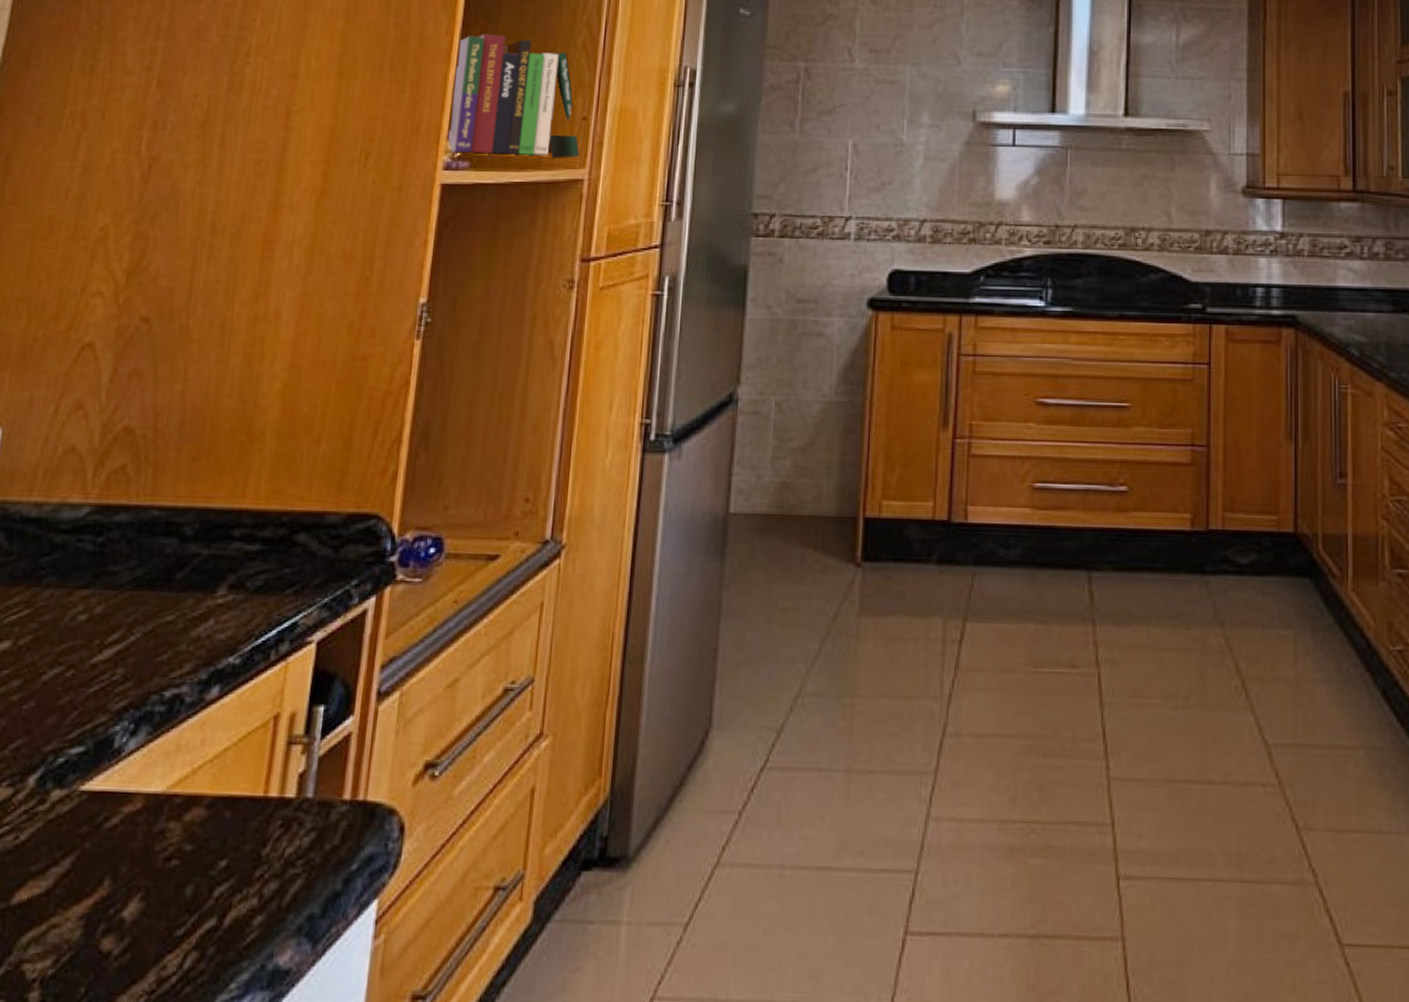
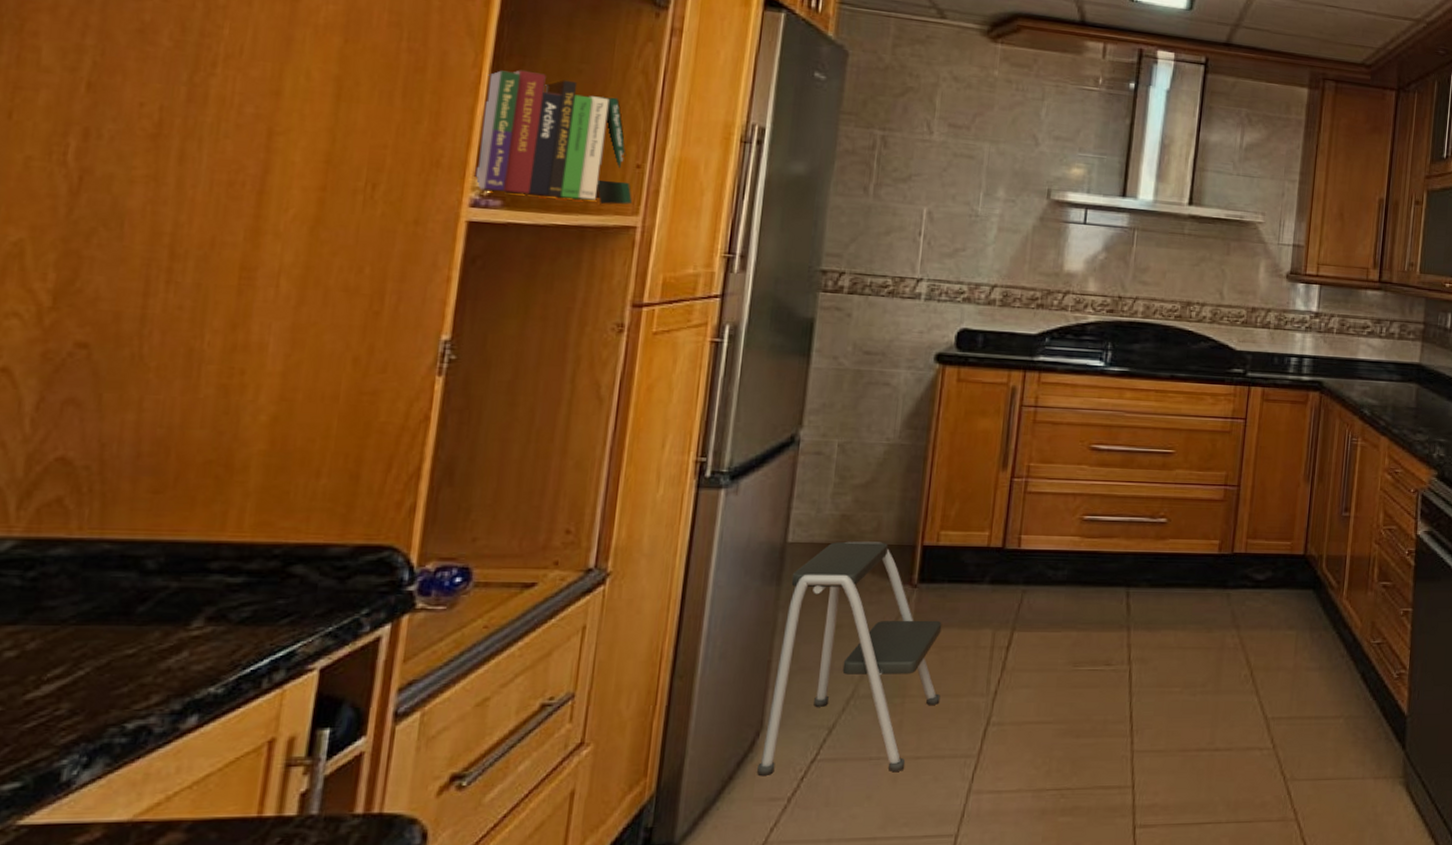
step stool: none [707,512,891,788] -> present [757,541,942,775]

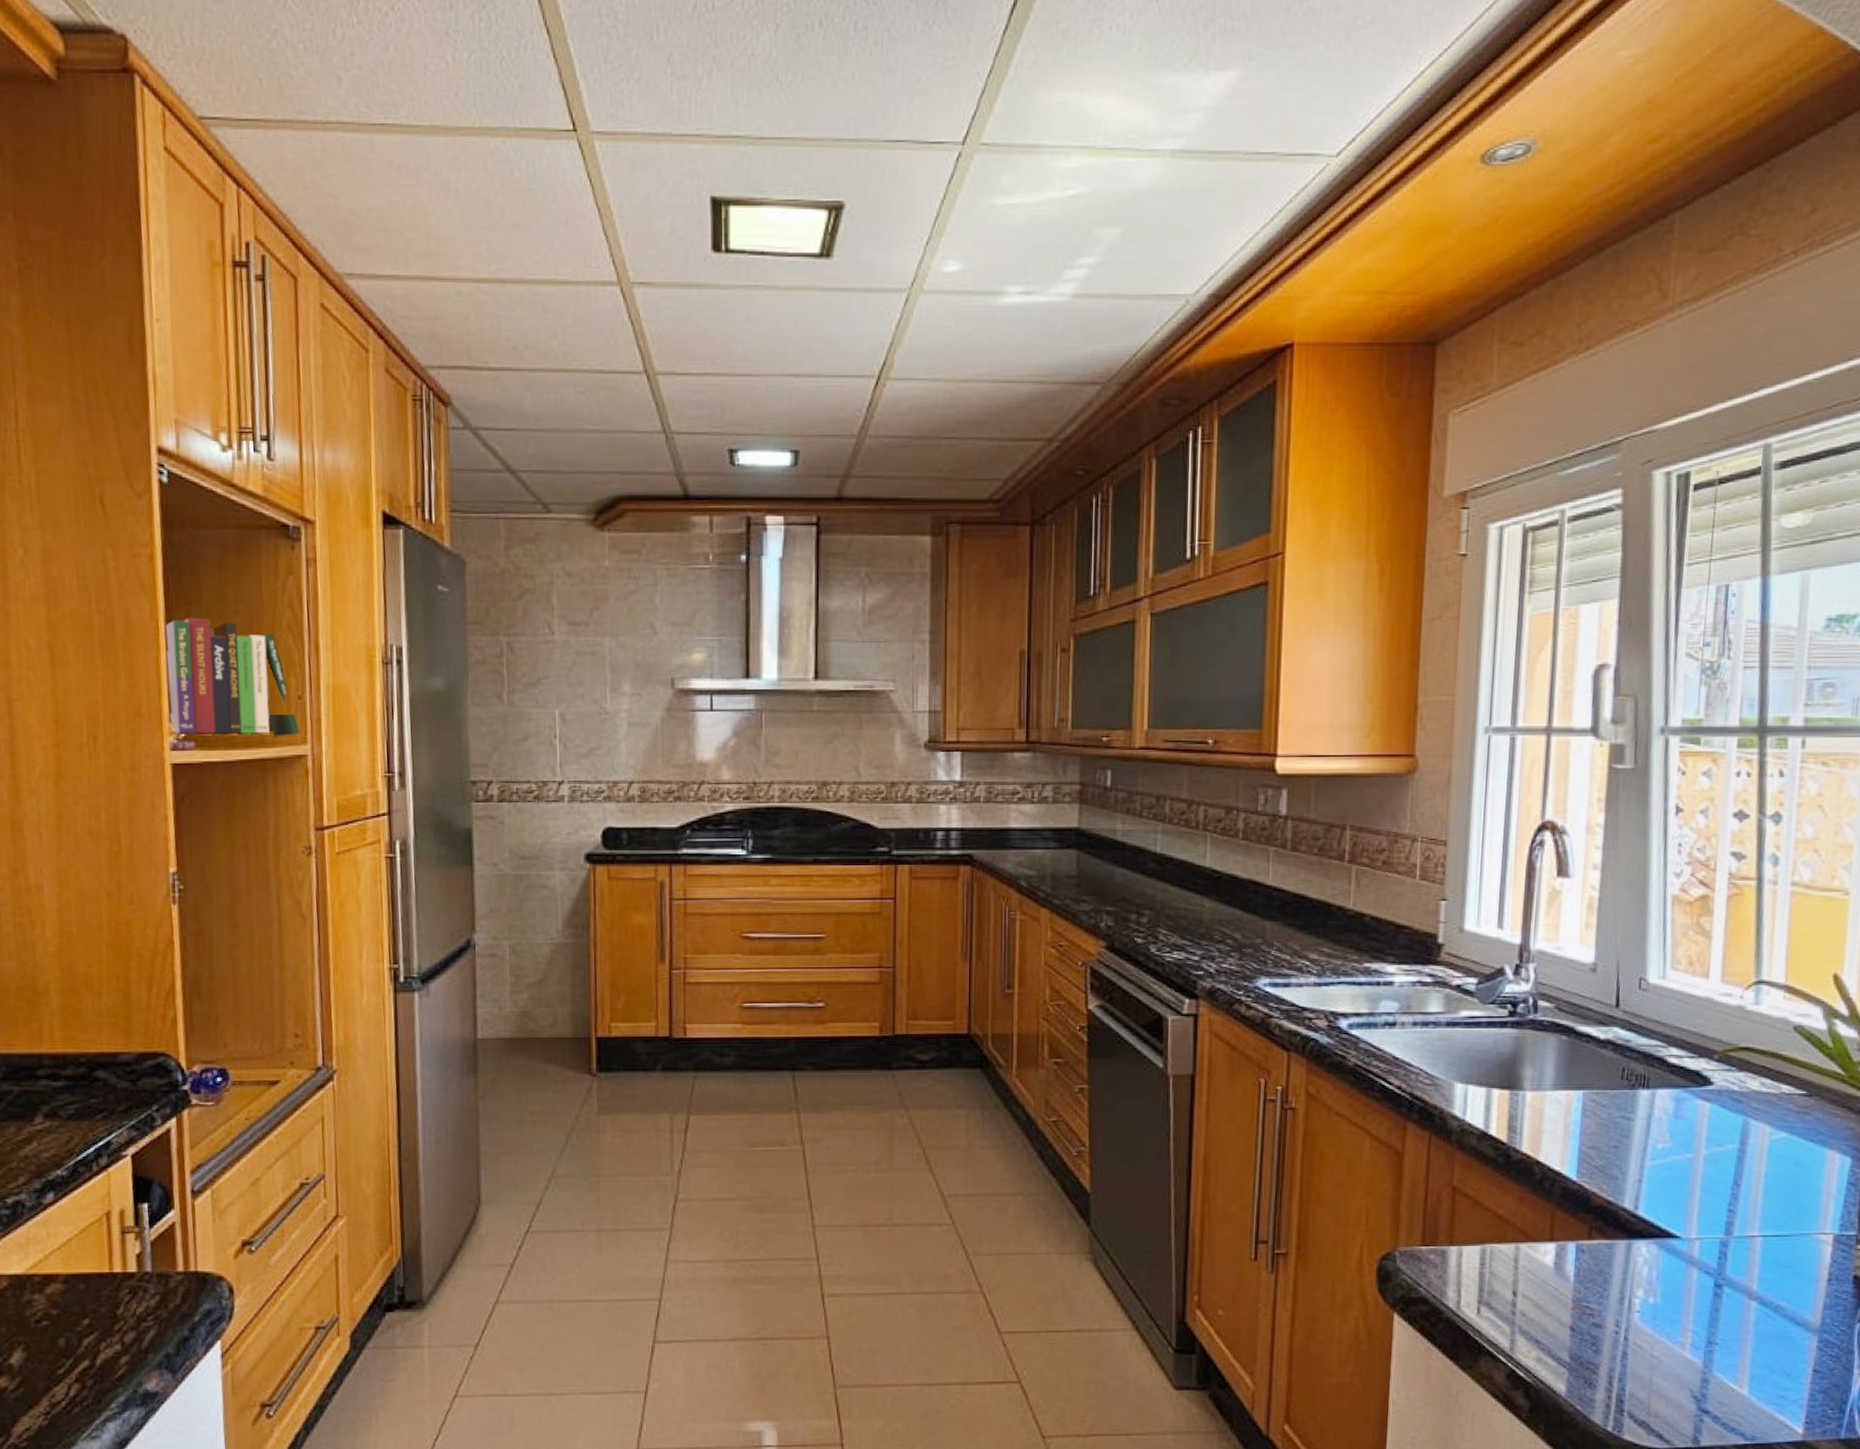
step stool: present [757,541,942,775] -> none [481,1035,630,1244]

